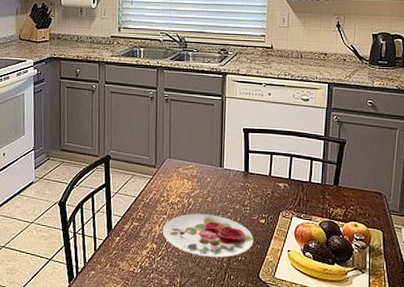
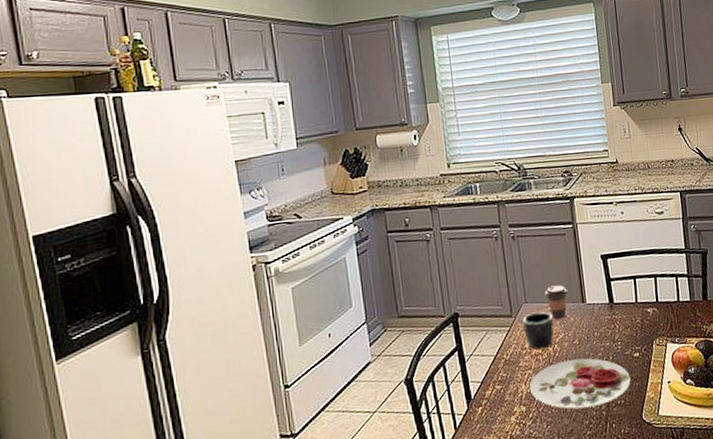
mug: none [164,167,192,200] -> present [523,311,555,350]
coffee cup: none [188,148,208,177] -> present [545,285,567,320]

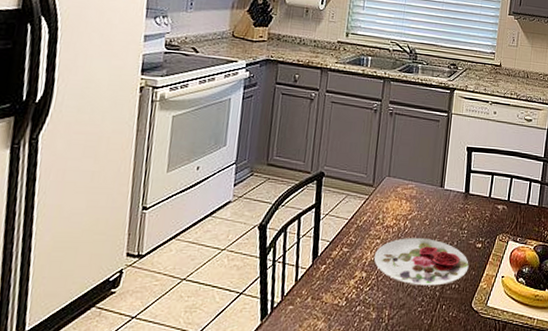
mug: present [523,311,555,350] -> none [381,186,411,223]
coffee cup: present [545,285,567,320] -> none [408,166,429,198]

